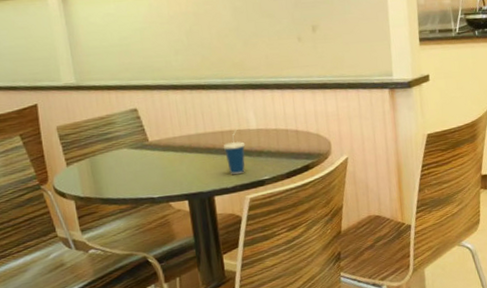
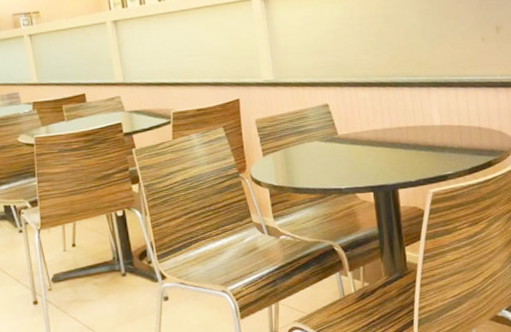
cup: present [223,127,246,175] -> none [407,123,429,169]

